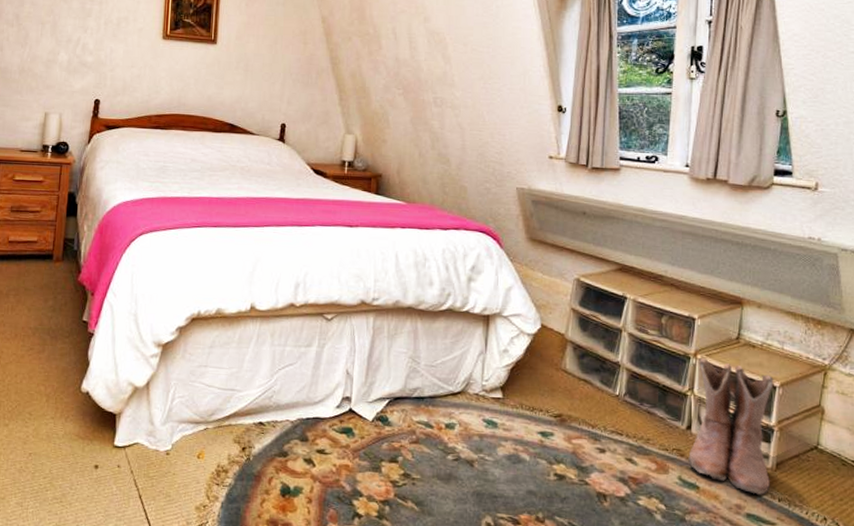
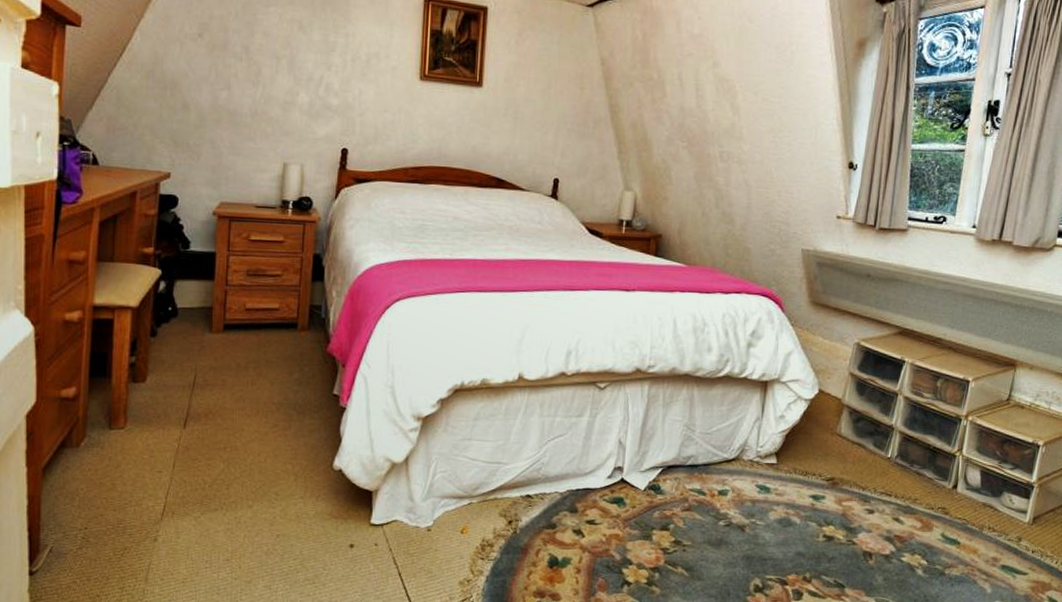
boots: present [688,357,774,496] -> none [952,419,1039,549]

